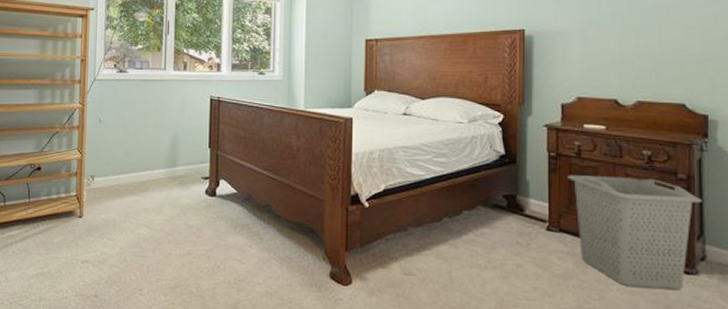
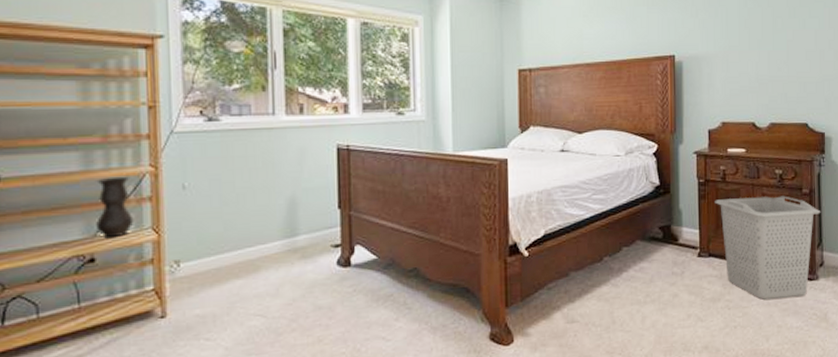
vase: none [43,109,67,154] -> present [96,176,134,239]

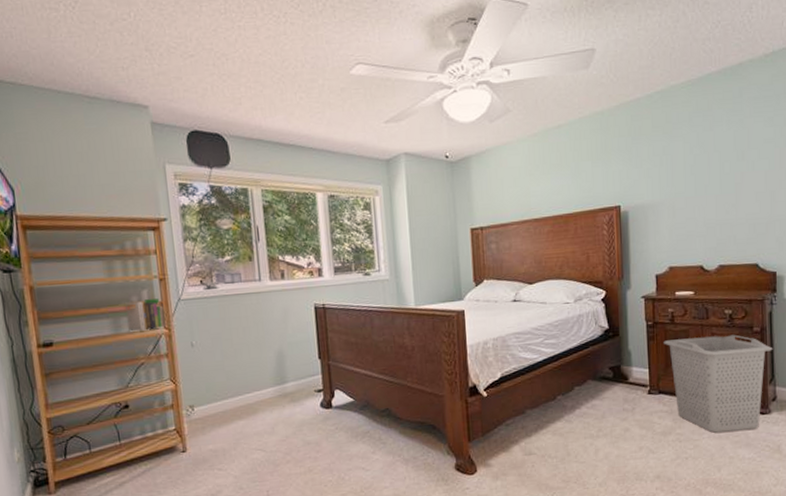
vase: present [96,176,134,239] -> none [124,338,156,389]
books: none [102,130,152,168] -> present [125,298,166,332]

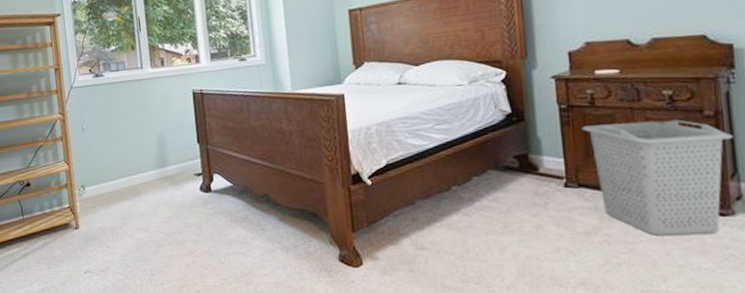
books: present [125,298,166,332] -> none [27,87,60,117]

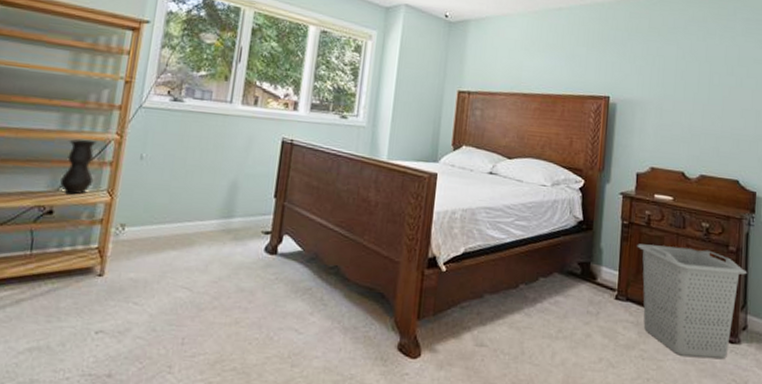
vase: none [26,122,53,169] -> present [60,139,98,195]

